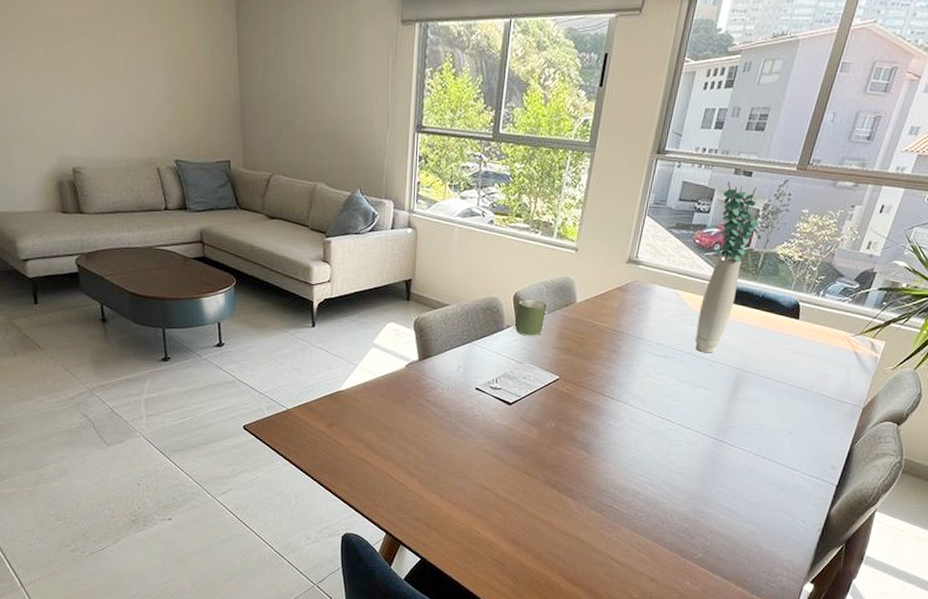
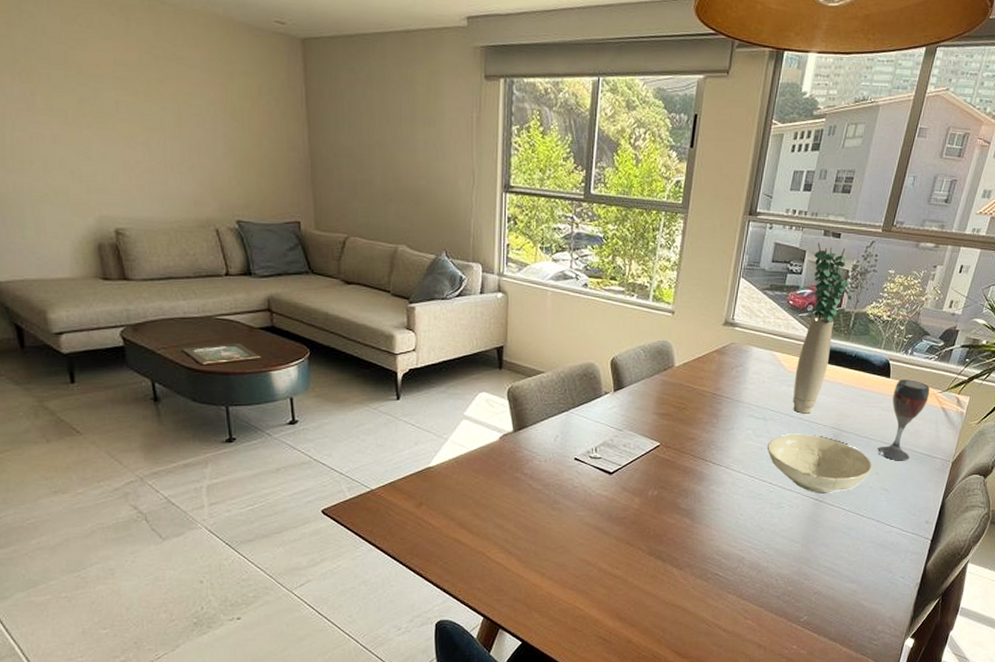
decorative tray: none [126,271,195,291] -> present [181,342,262,366]
mug: present [515,298,546,336] -> none [613,364,644,402]
bowl: none [666,372,777,433] -> present [766,434,872,493]
cup: none [783,321,842,405] -> present [878,379,930,461]

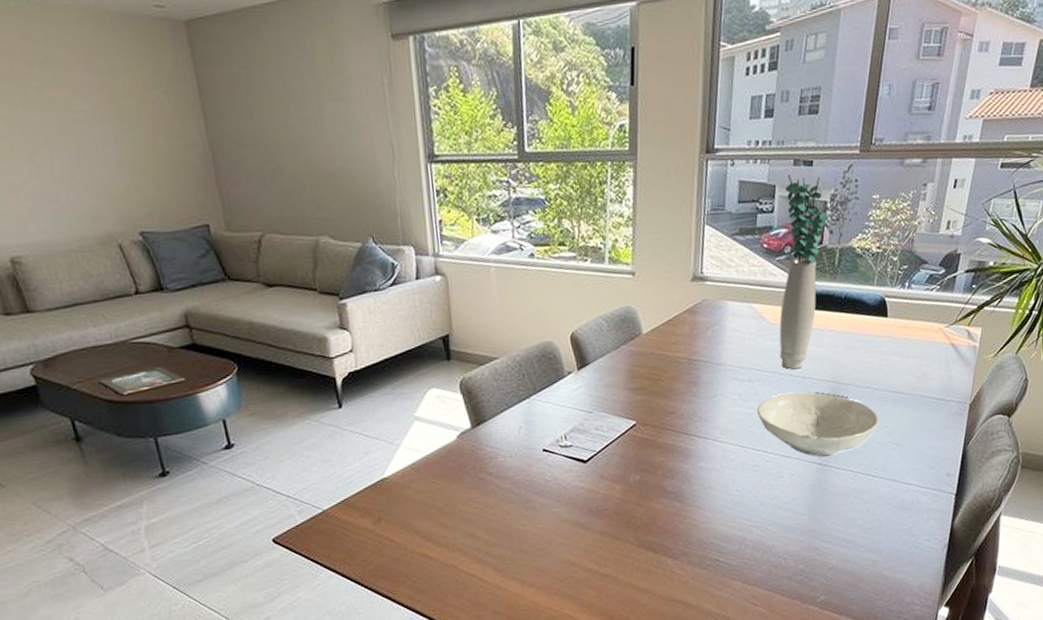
cup: present [878,379,930,461] -> none [883,316,936,410]

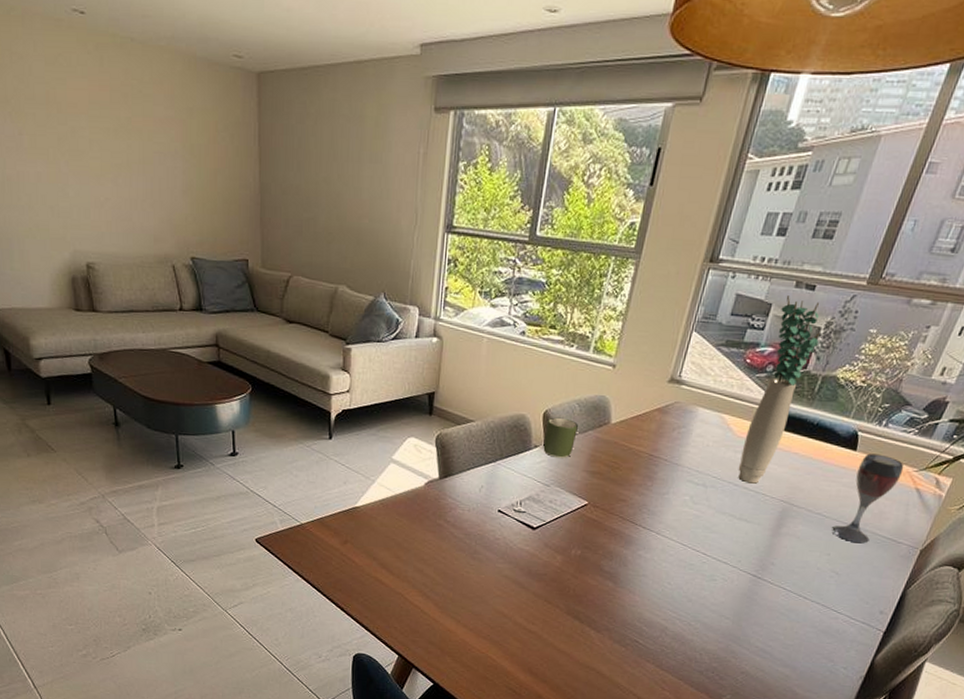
decorative tray: present [98,365,187,396] -> none [139,375,209,396]
mug: none [575,337,610,381] -> present [543,417,578,458]
bowl: present [756,392,879,457] -> none [704,503,824,571]
cup: none [883,316,936,410] -> present [832,453,904,544]

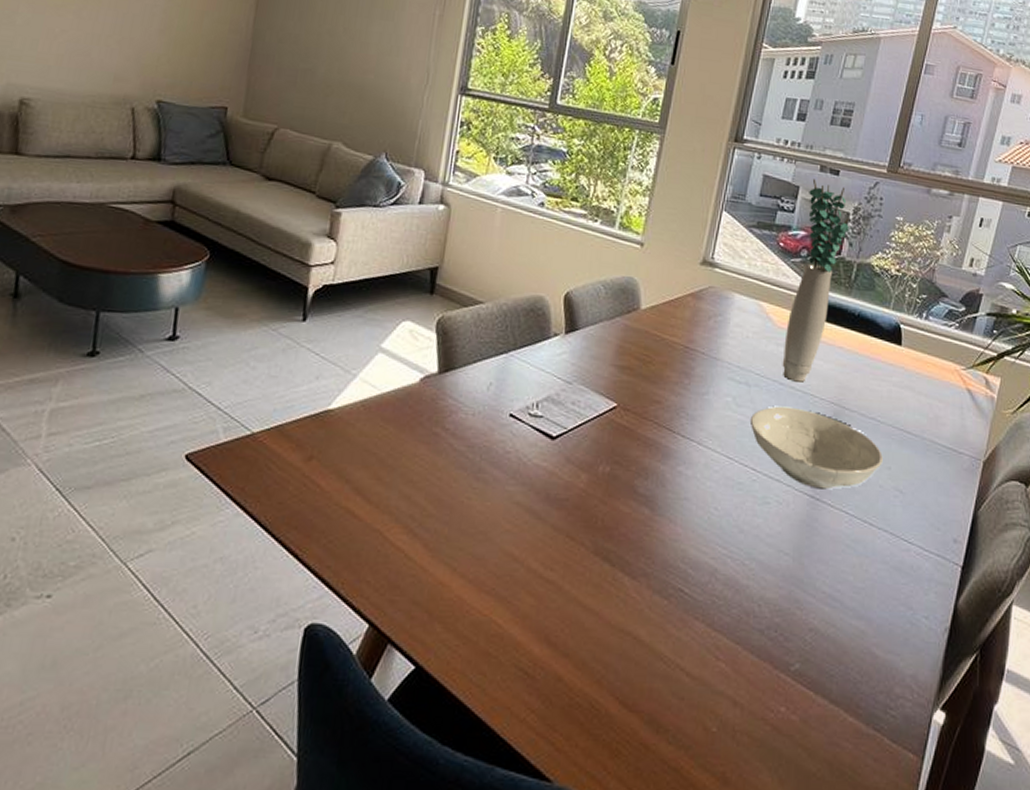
mug: present [543,417,578,458] -> none [564,300,604,349]
bowl: none [704,503,824,571] -> present [749,406,883,490]
cup: present [832,453,904,544] -> none [889,349,951,455]

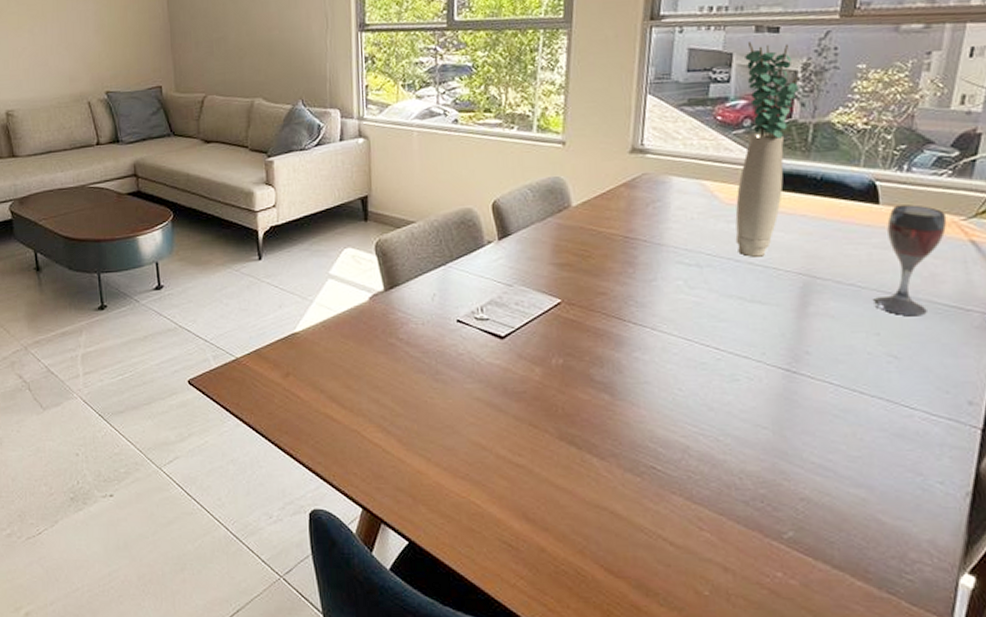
bowl: present [749,406,883,490] -> none [705,283,869,362]
cup: none [889,349,951,455] -> present [873,204,947,317]

